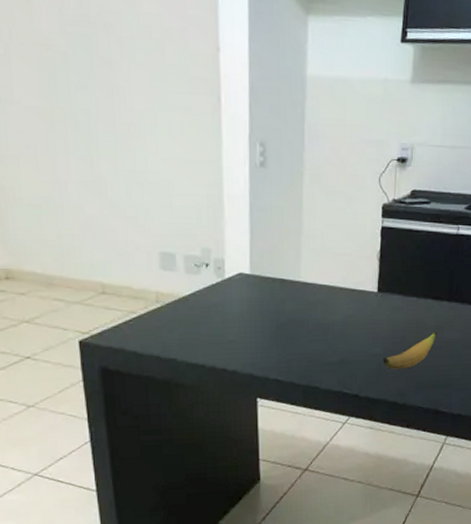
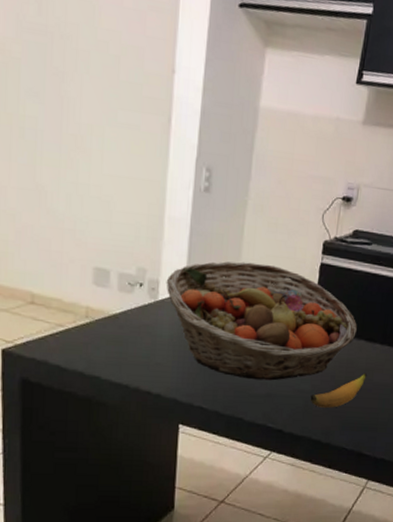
fruit basket: none [231,233,424,348] -> present [166,261,358,381]

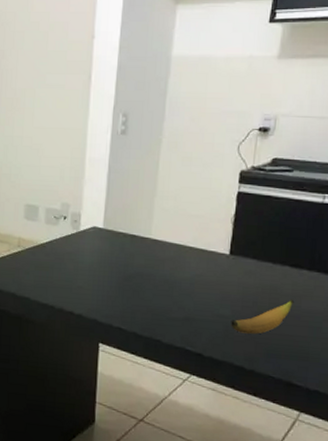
fruit basket: present [166,261,358,381] -> none [87,194,281,305]

